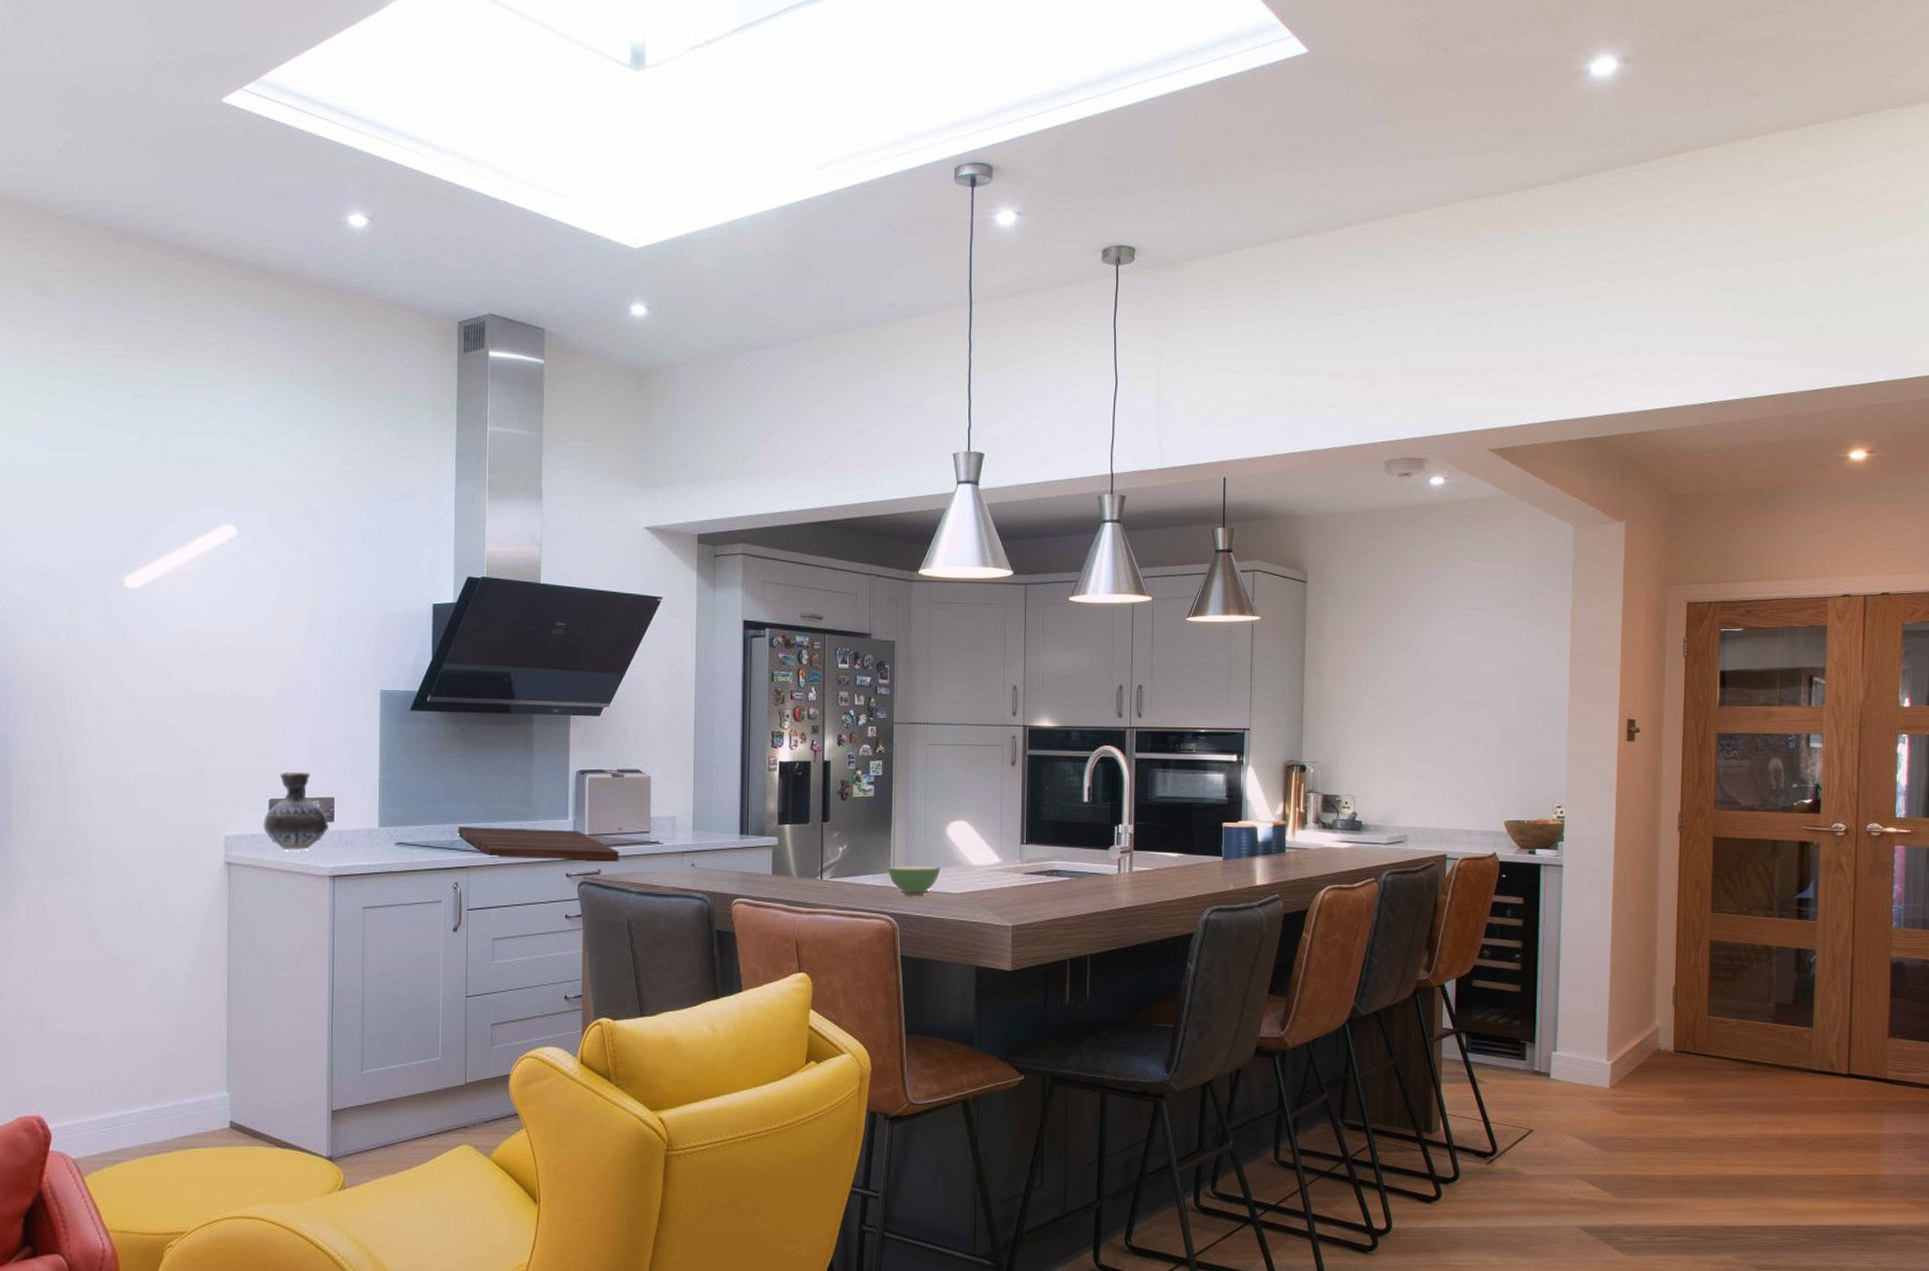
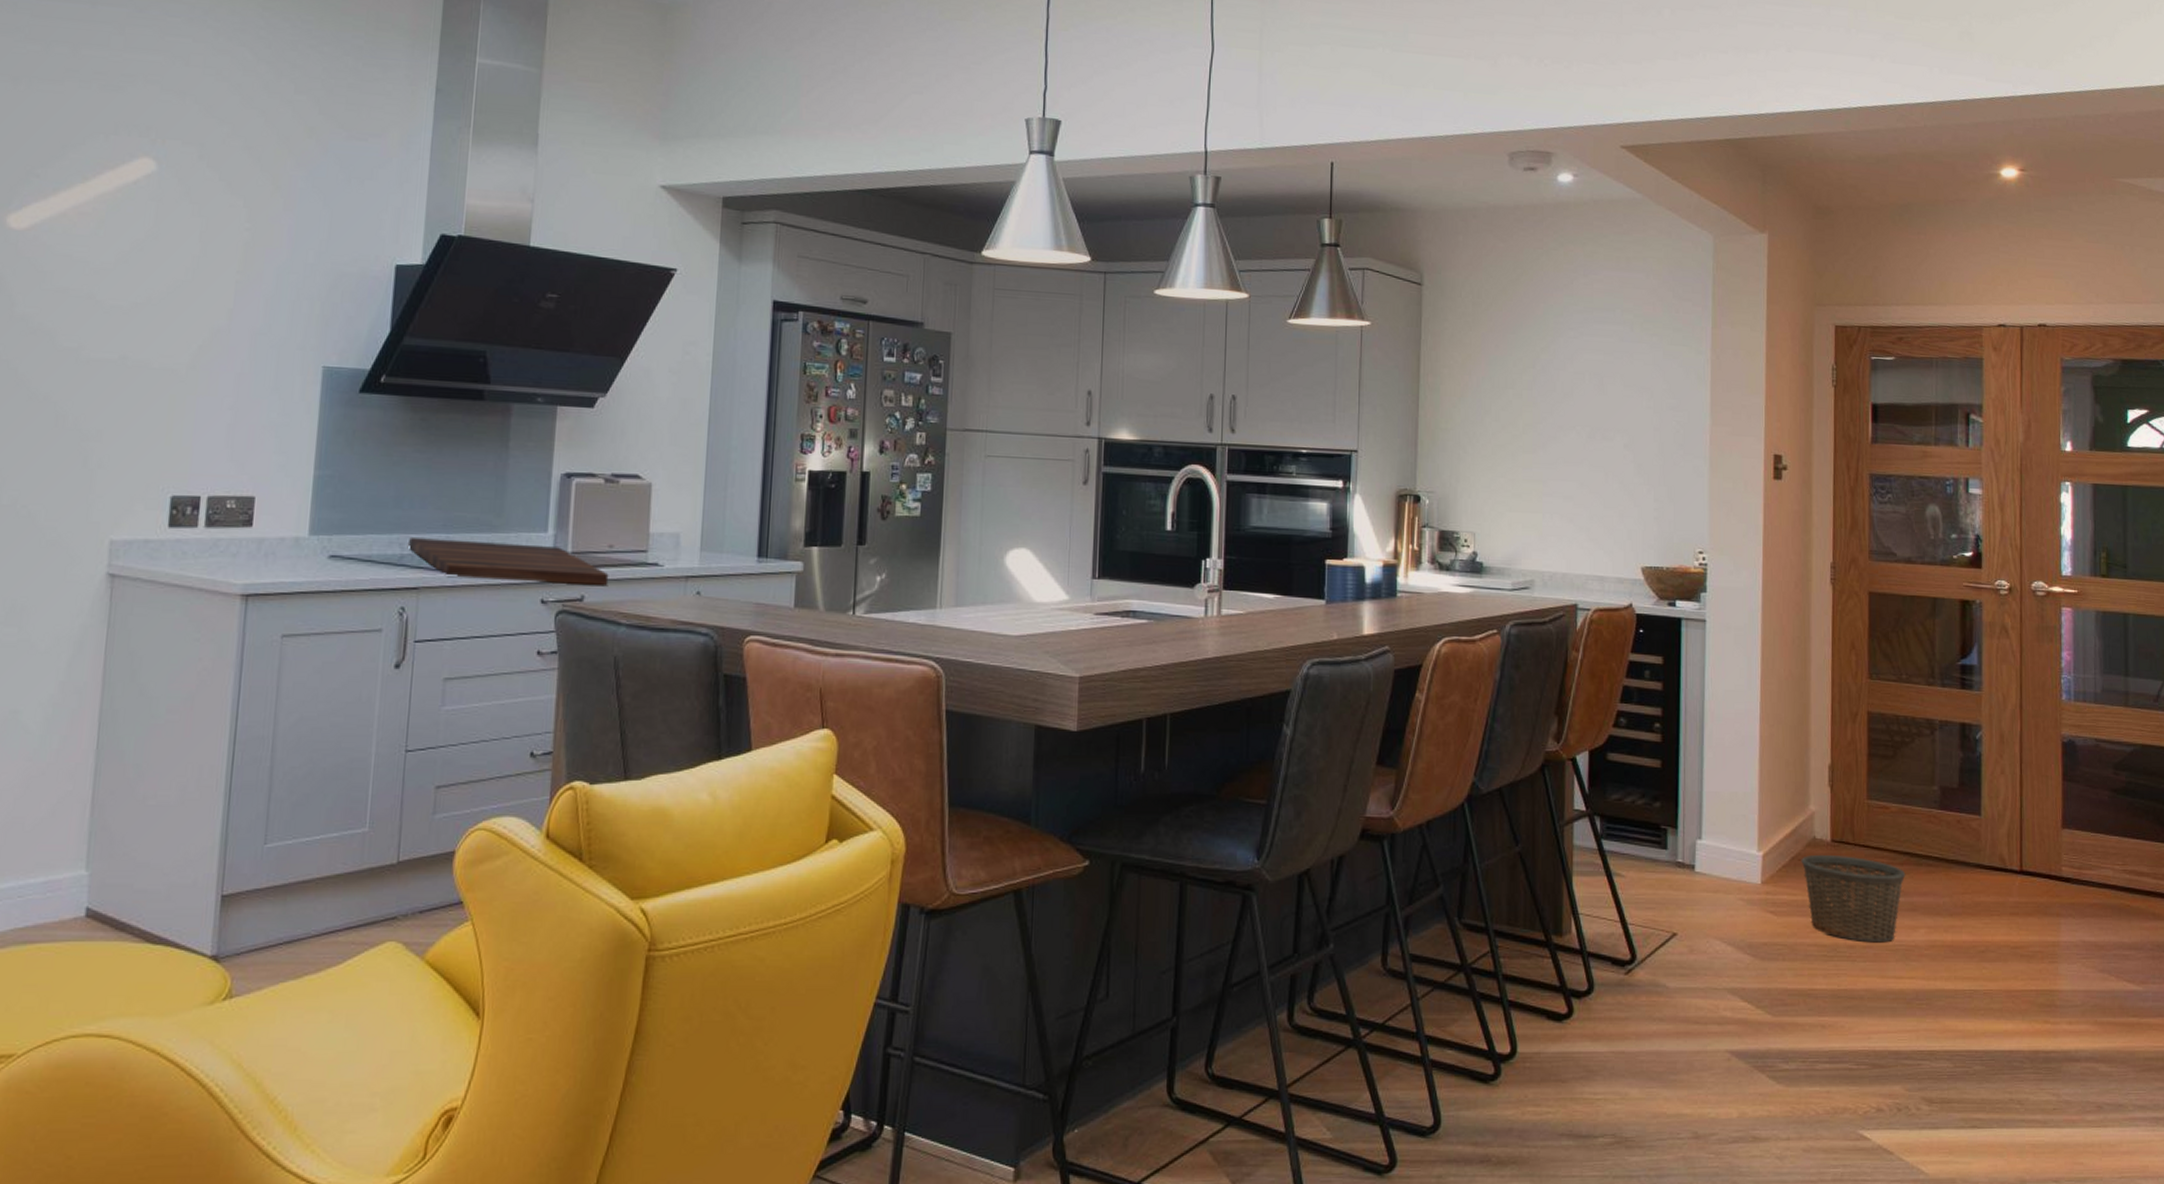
ceramic jug: present [263,772,329,850] -> none [161,463,245,561]
bowl: present [887,865,941,897] -> none [932,600,997,640]
basket: none [1646,1062,1742,1136] -> present [1801,854,1906,943]

